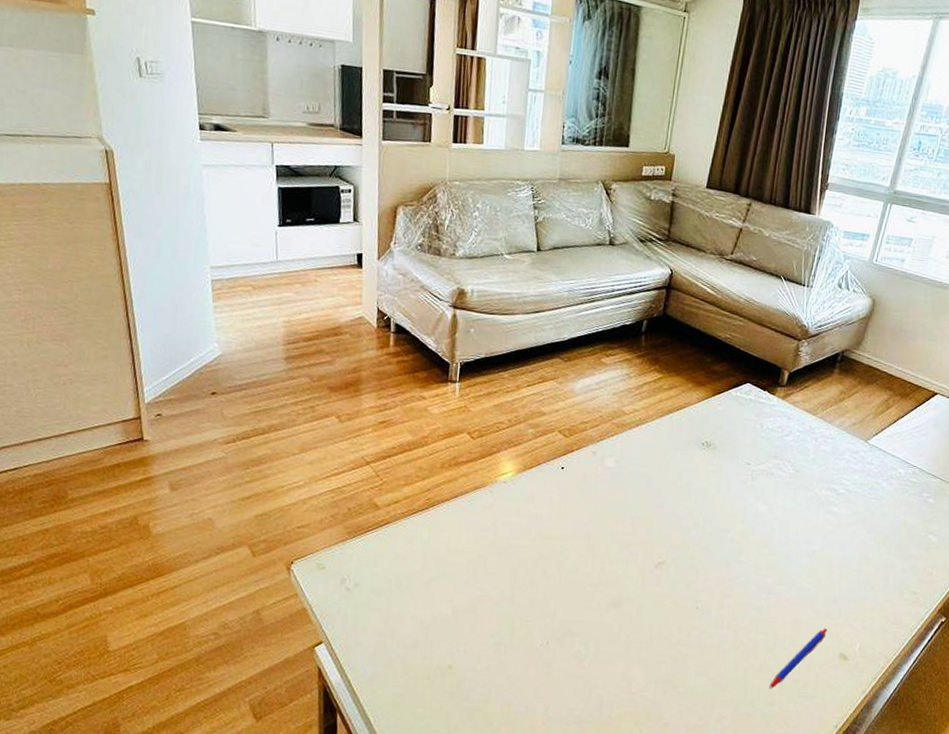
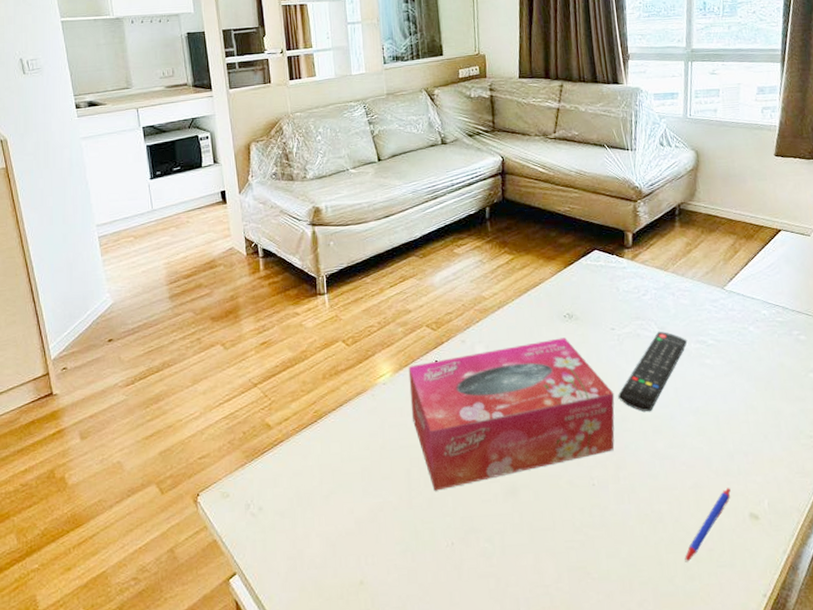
tissue box: none [527,464,736,593] -> present [408,337,615,491]
remote control: none [739,473,820,549] -> present [618,331,688,412]

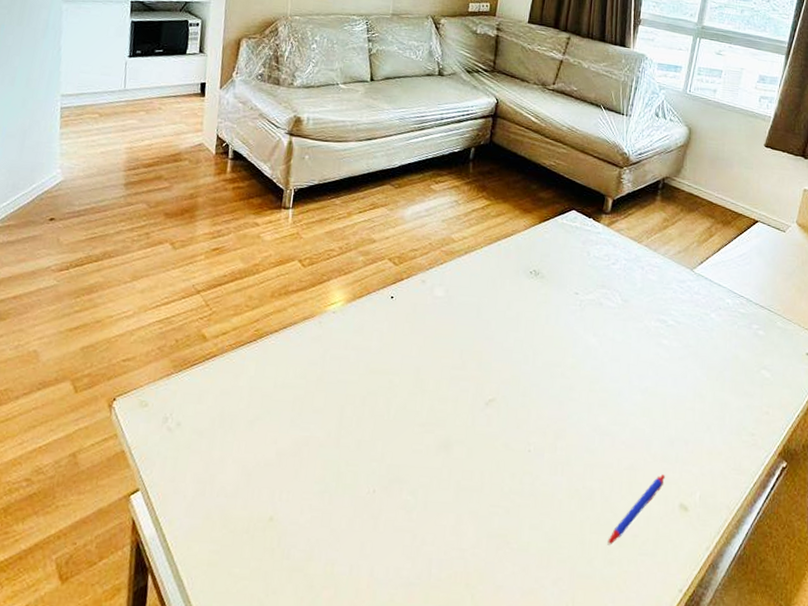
tissue box: present [408,337,615,491] -> none [356,293,567,433]
remote control: present [618,331,688,412] -> none [570,303,649,385]

